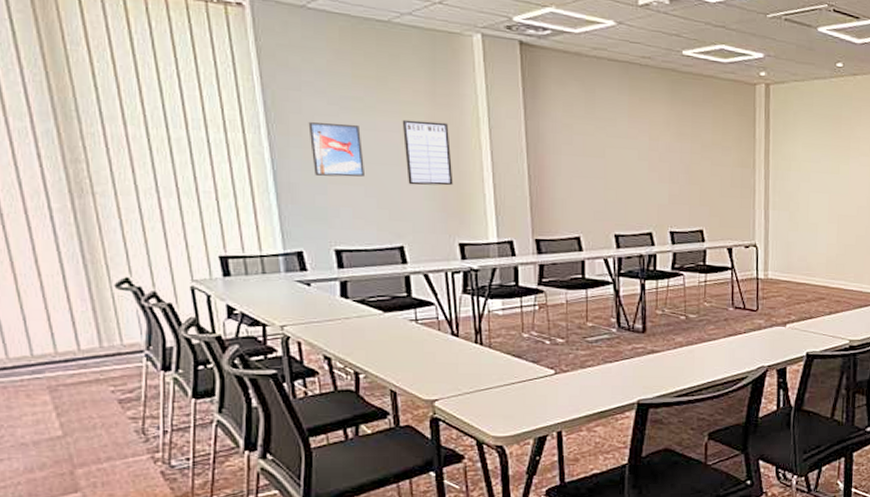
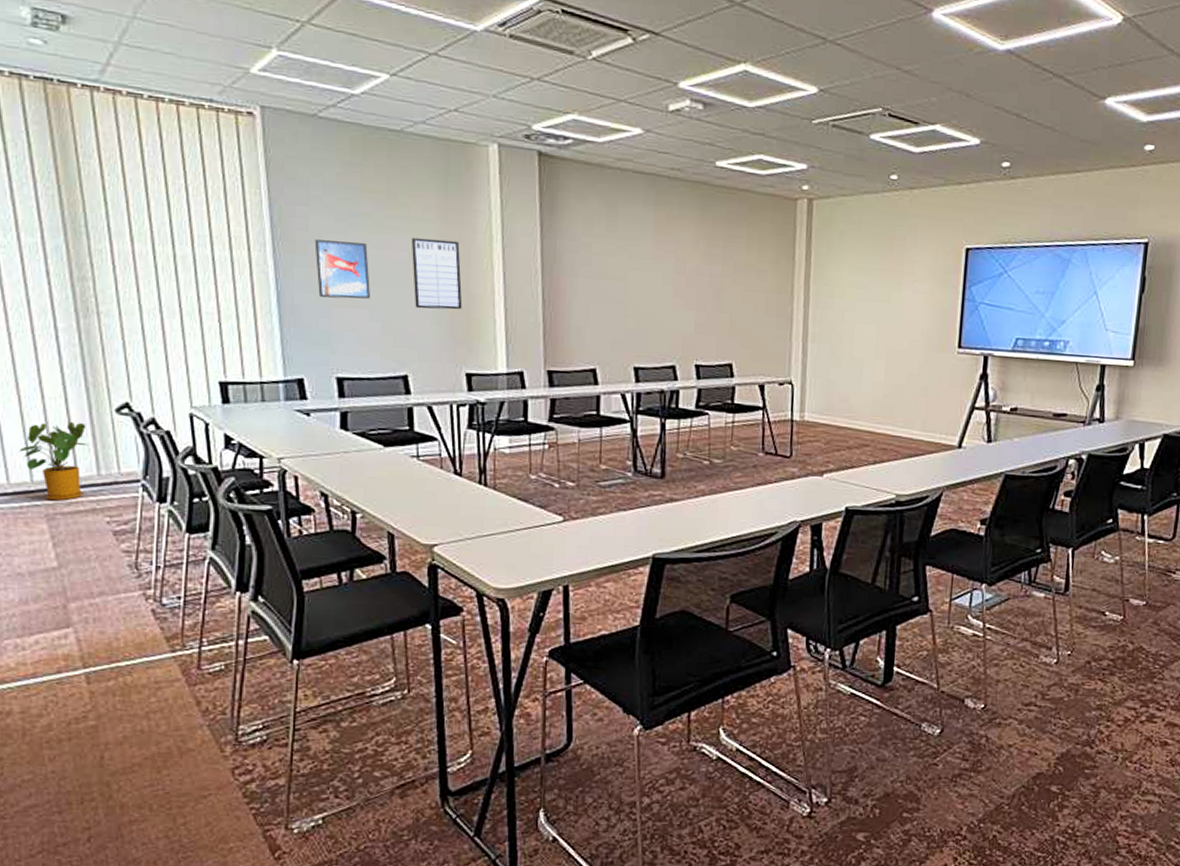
house plant: none [18,297,88,373] -> present [20,421,87,501]

